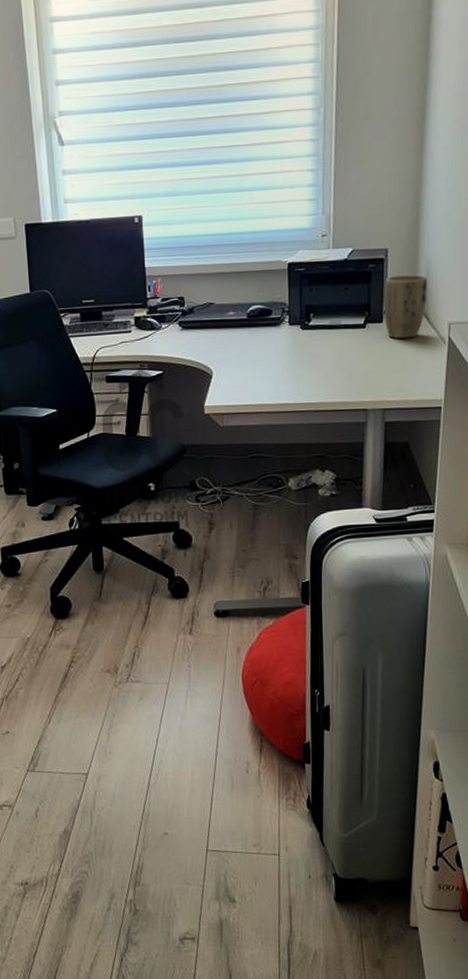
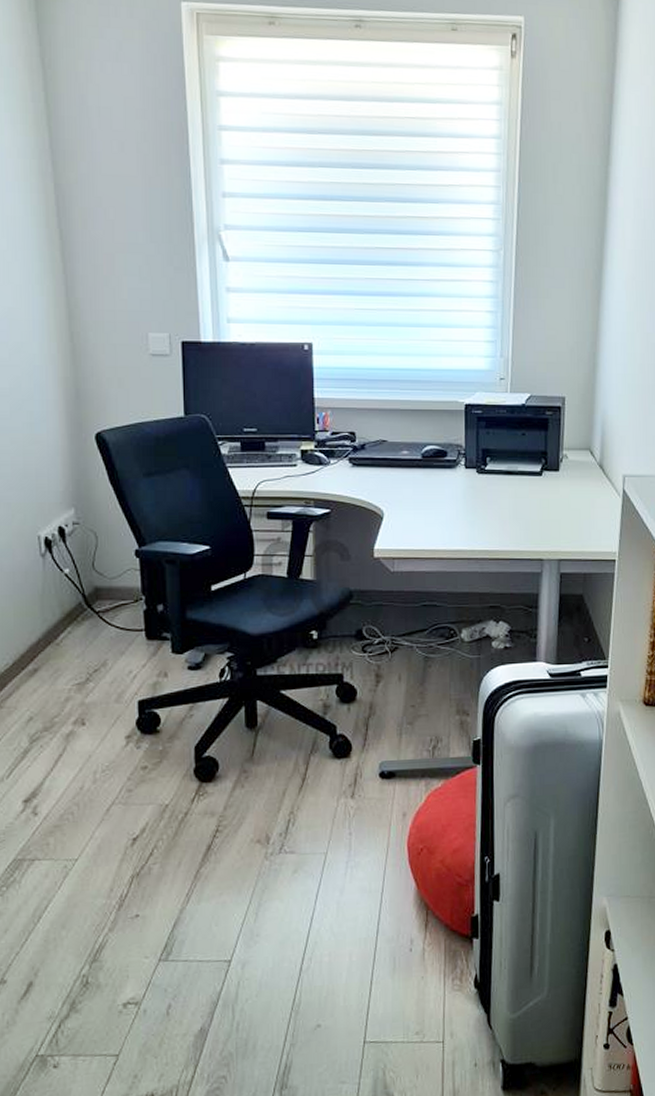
plant pot: present [383,275,427,339] -> none [560,425,603,489]

